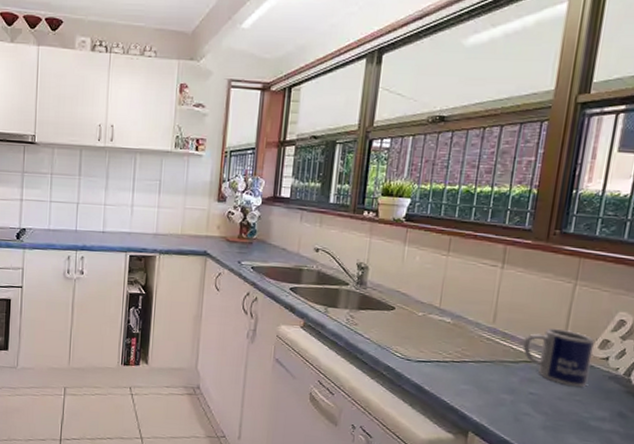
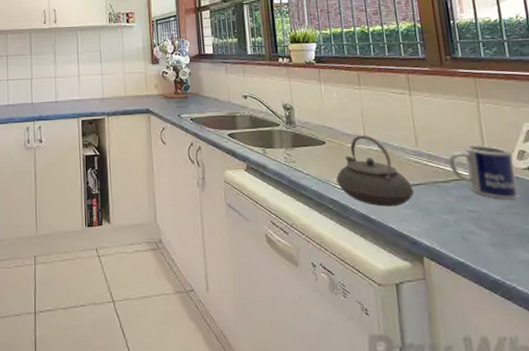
teapot: none [397,304,478,381] -> present [336,135,415,207]

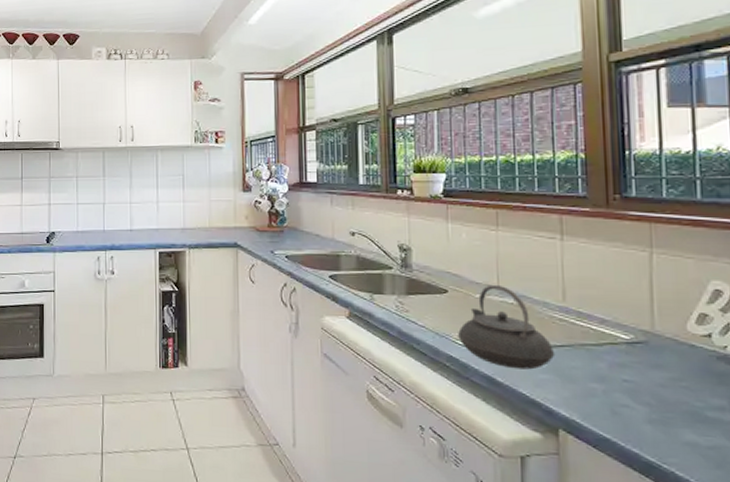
mug: present [448,145,518,200] -> none [603,303,692,371]

